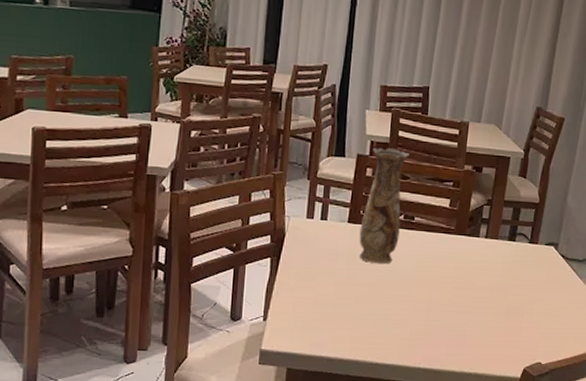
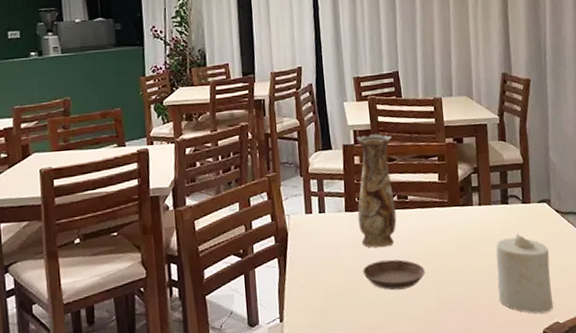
saucer: none [355,276,418,308] -> present [362,259,425,291]
candle: none [486,272,546,352] -> present [496,233,554,314]

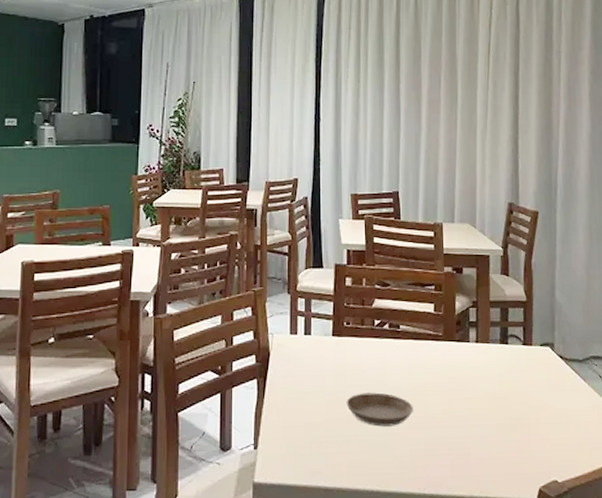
vase: present [357,134,397,248] -> none [345,256,387,379]
candle: present [496,233,554,314] -> none [491,377,552,469]

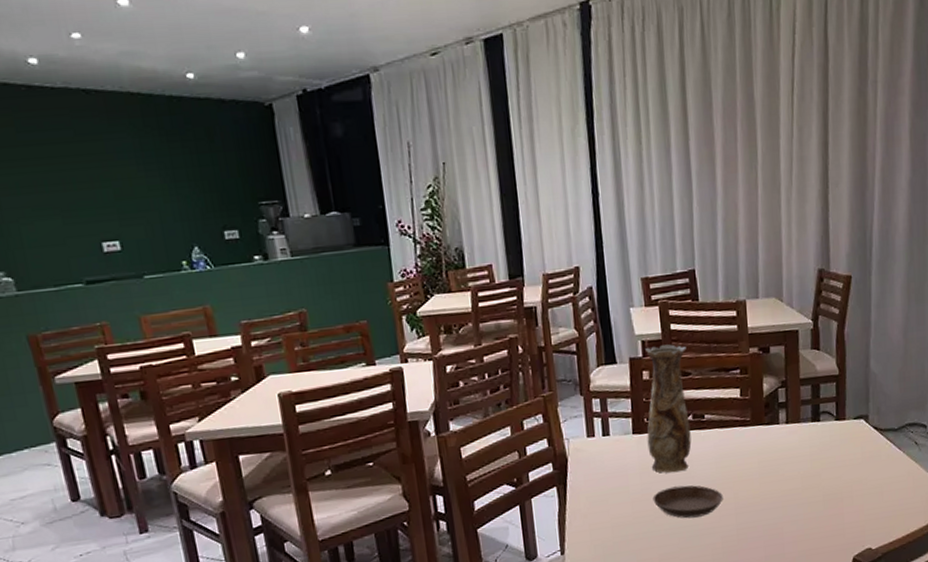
vase: none [345,256,387,379] -> present [646,344,692,473]

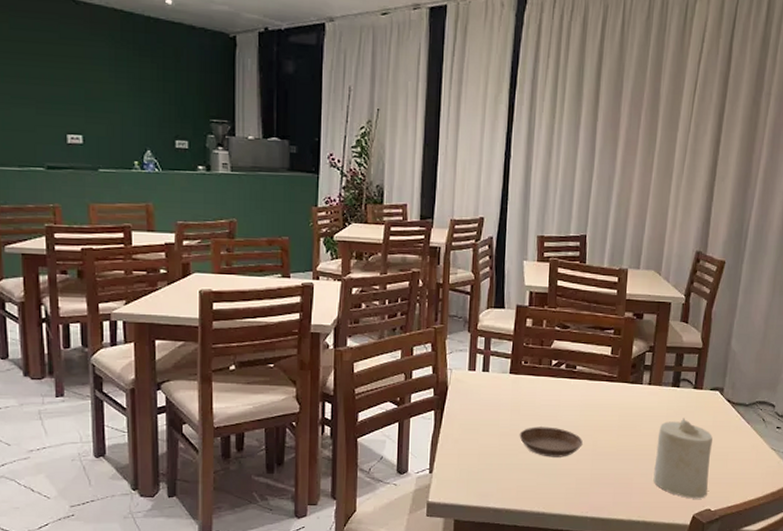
vase: present [646,344,692,473] -> none [521,298,569,414]
candle: none [803,454,866,540] -> present [653,418,713,499]

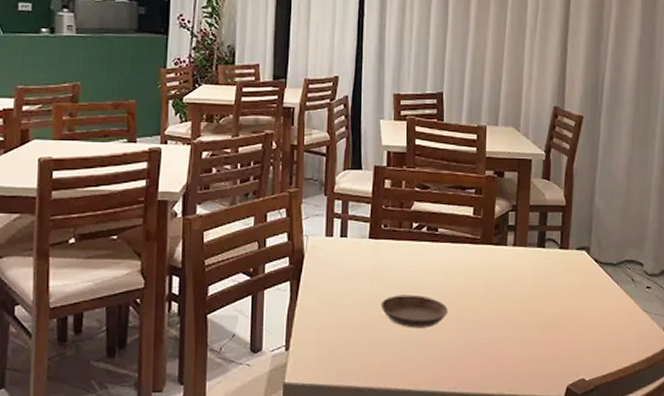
candle: present [653,418,713,499] -> none [523,280,582,368]

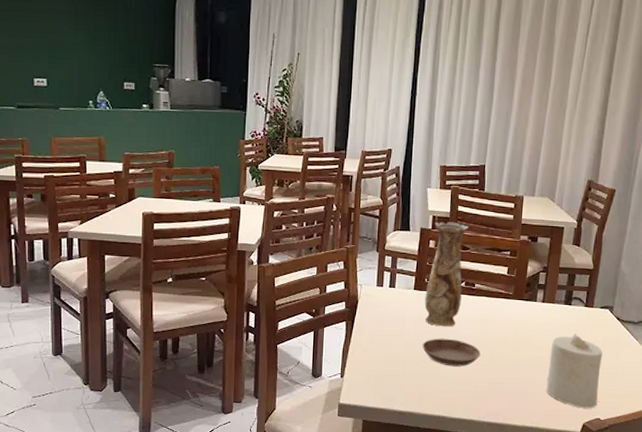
vase: none [382,158,428,281] -> present [424,221,469,327]
candle: none [523,280,582,368] -> present [546,333,602,409]

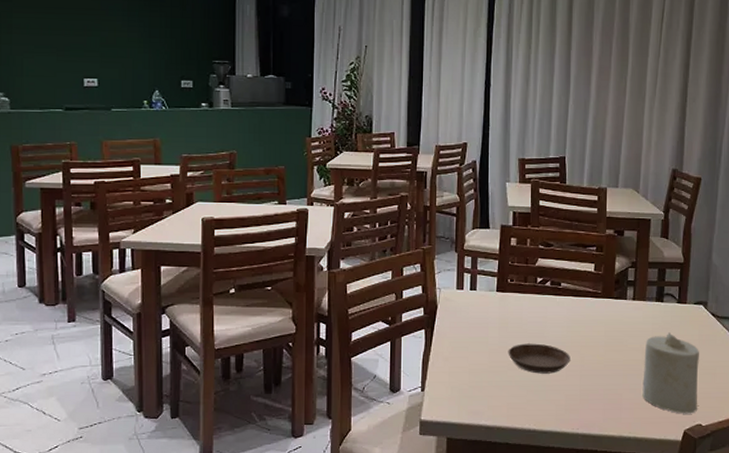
vase: present [424,221,469,327] -> none [508,217,551,331]

